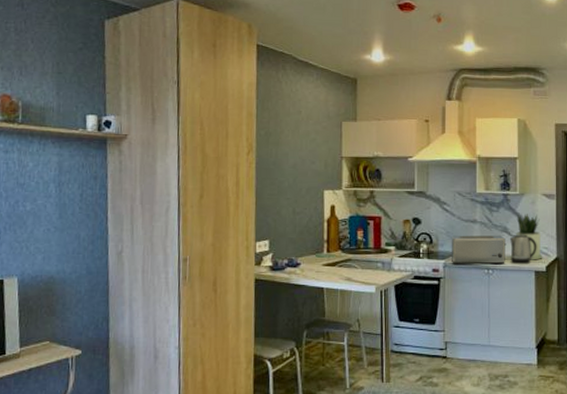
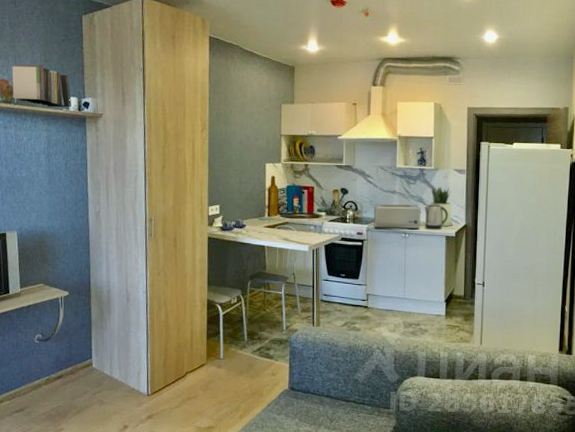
books: none [16,76,90,128] -> present [12,63,72,108]

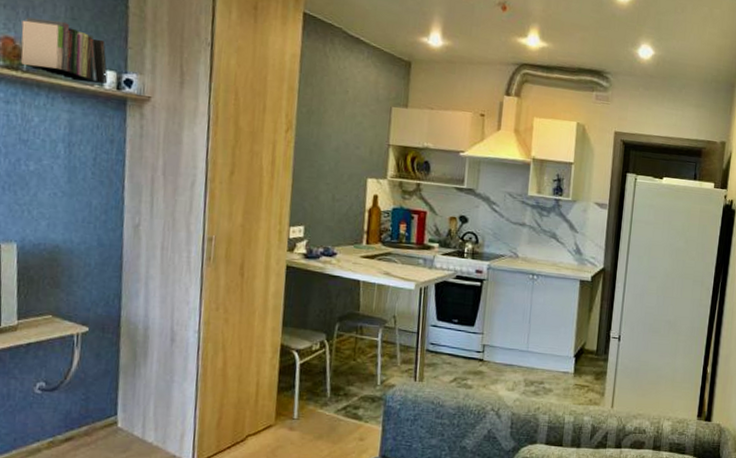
toaster: present [373,204,422,230] -> none [495,237,554,271]
kettle: present [424,204,448,231] -> none [556,241,585,274]
planter: present [429,186,453,227] -> none [563,221,590,270]

